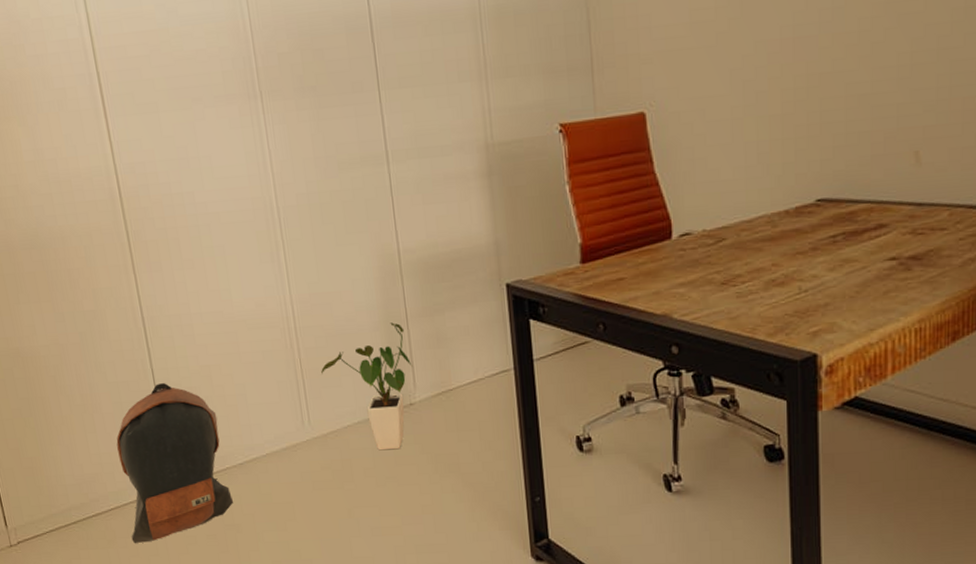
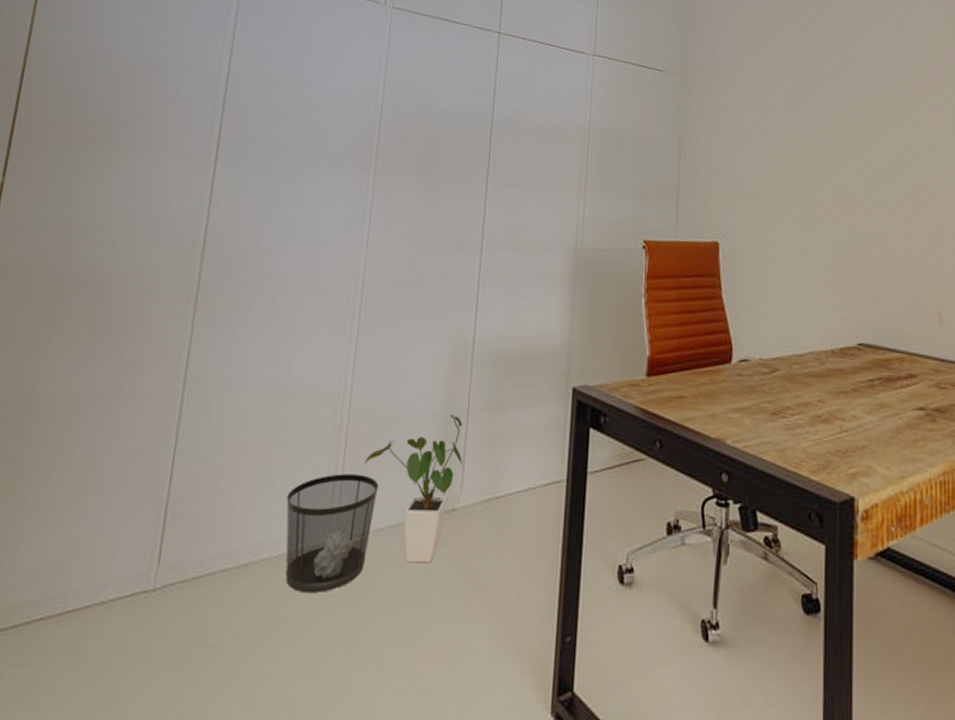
backpack: present [116,383,233,543] -> none [79,455,235,662]
waste bin: none [260,383,342,481] -> present [285,474,379,593]

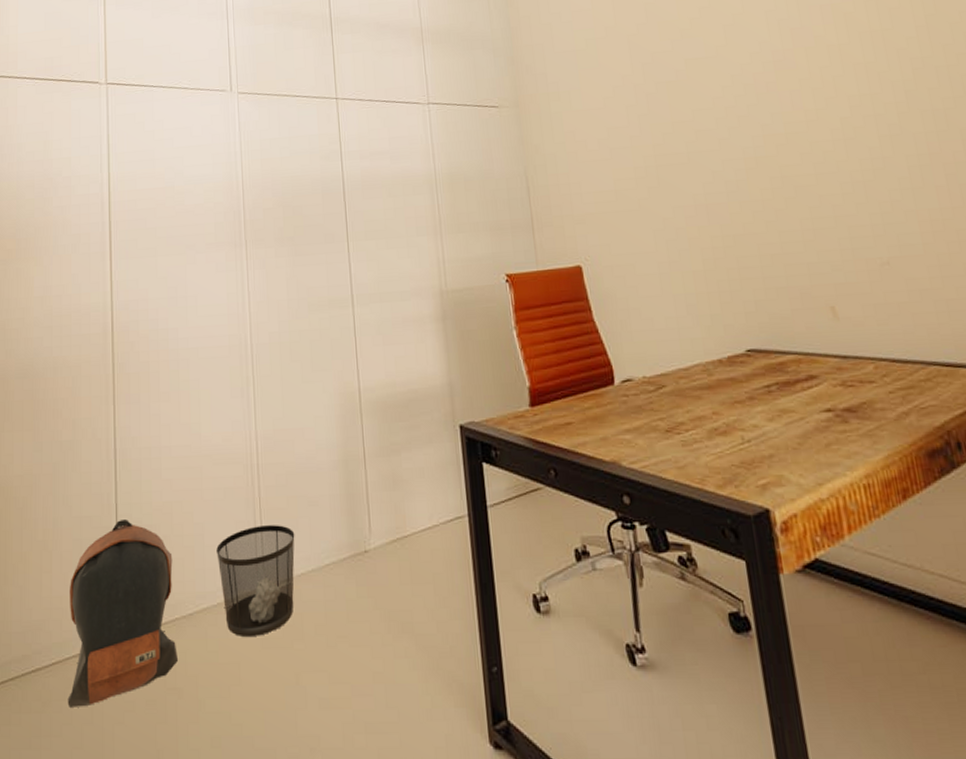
backpack: none [79,455,235,662] -> present [67,520,178,707]
house plant: present [365,414,464,563] -> none [279,462,369,604]

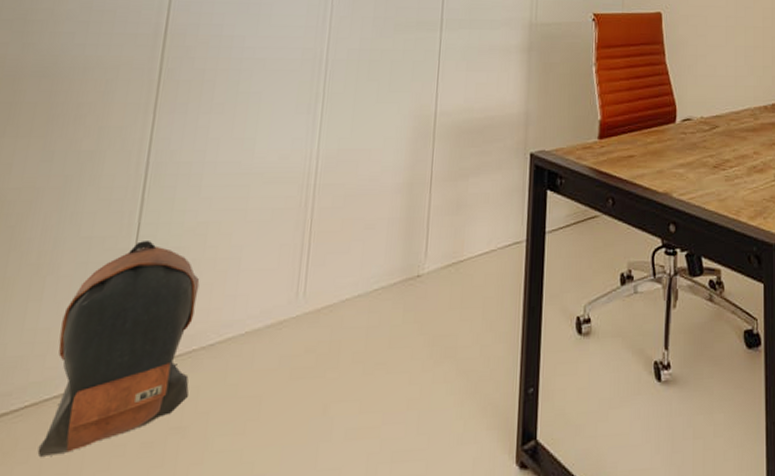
waste bin: present [216,525,295,636] -> none [252,248,345,367]

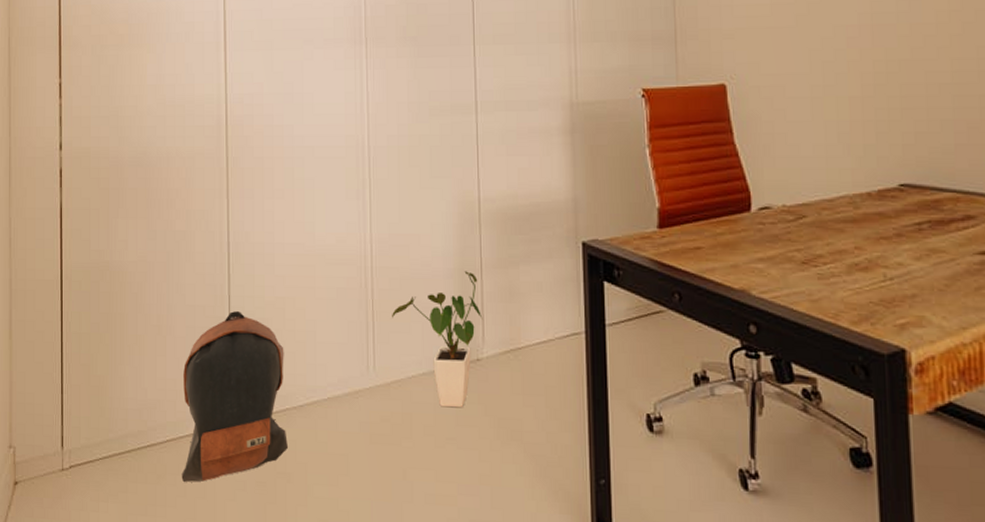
house plant: none [331,185,428,330] -> present [392,271,483,408]

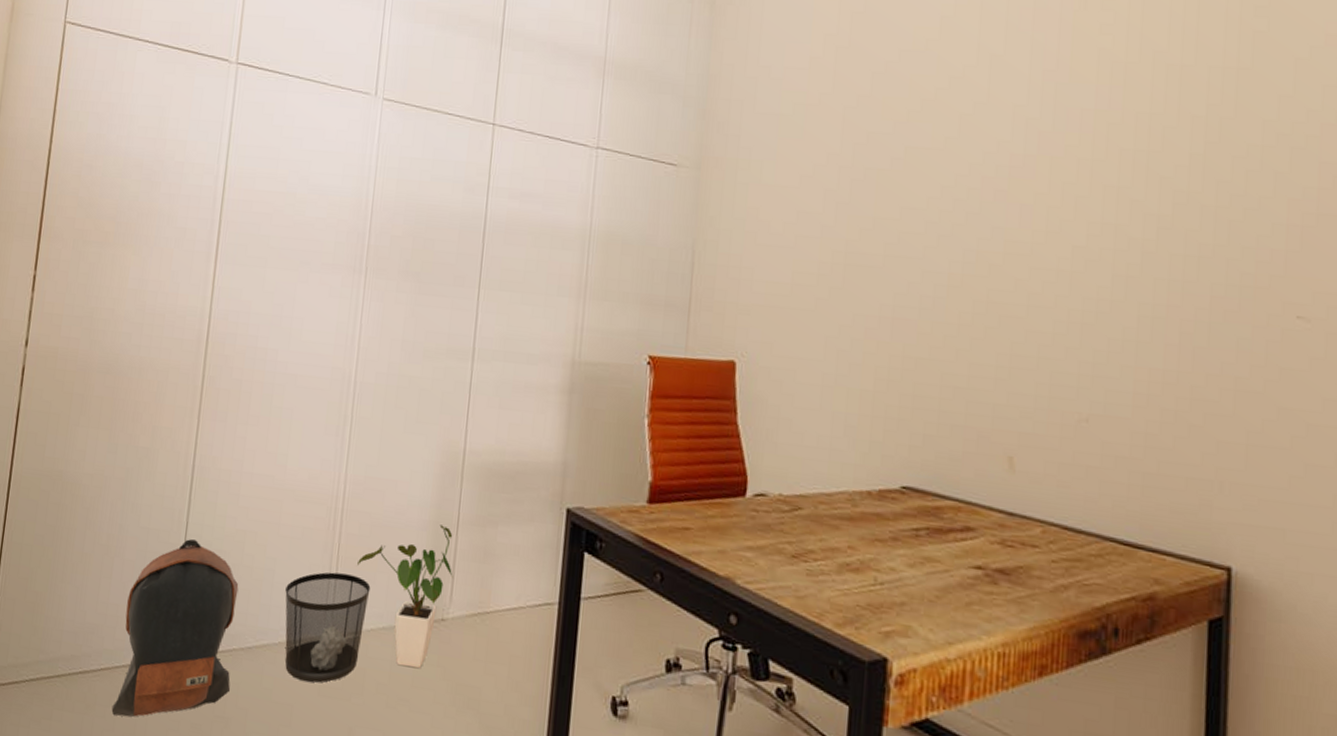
waste bin: none [328,327,407,431] -> present [284,572,371,683]

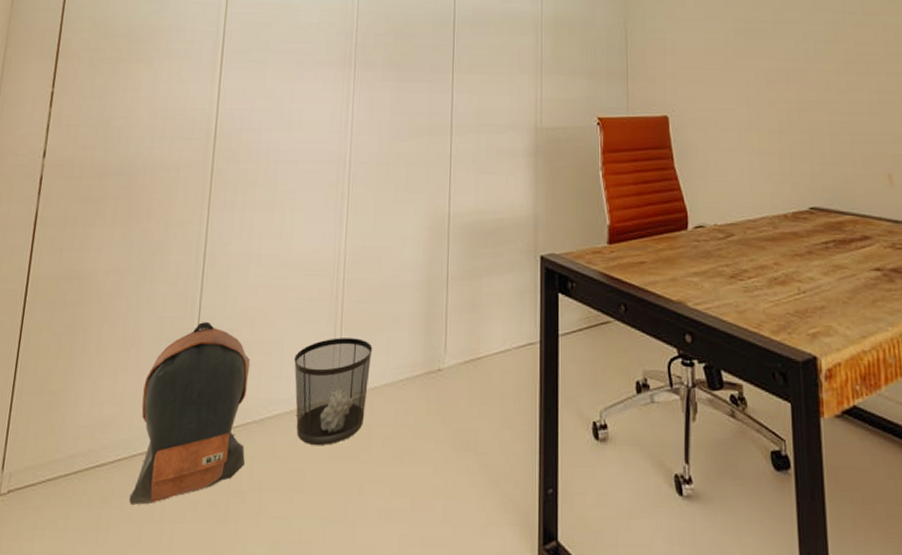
house plant: present [357,525,453,669] -> none [360,283,446,419]

